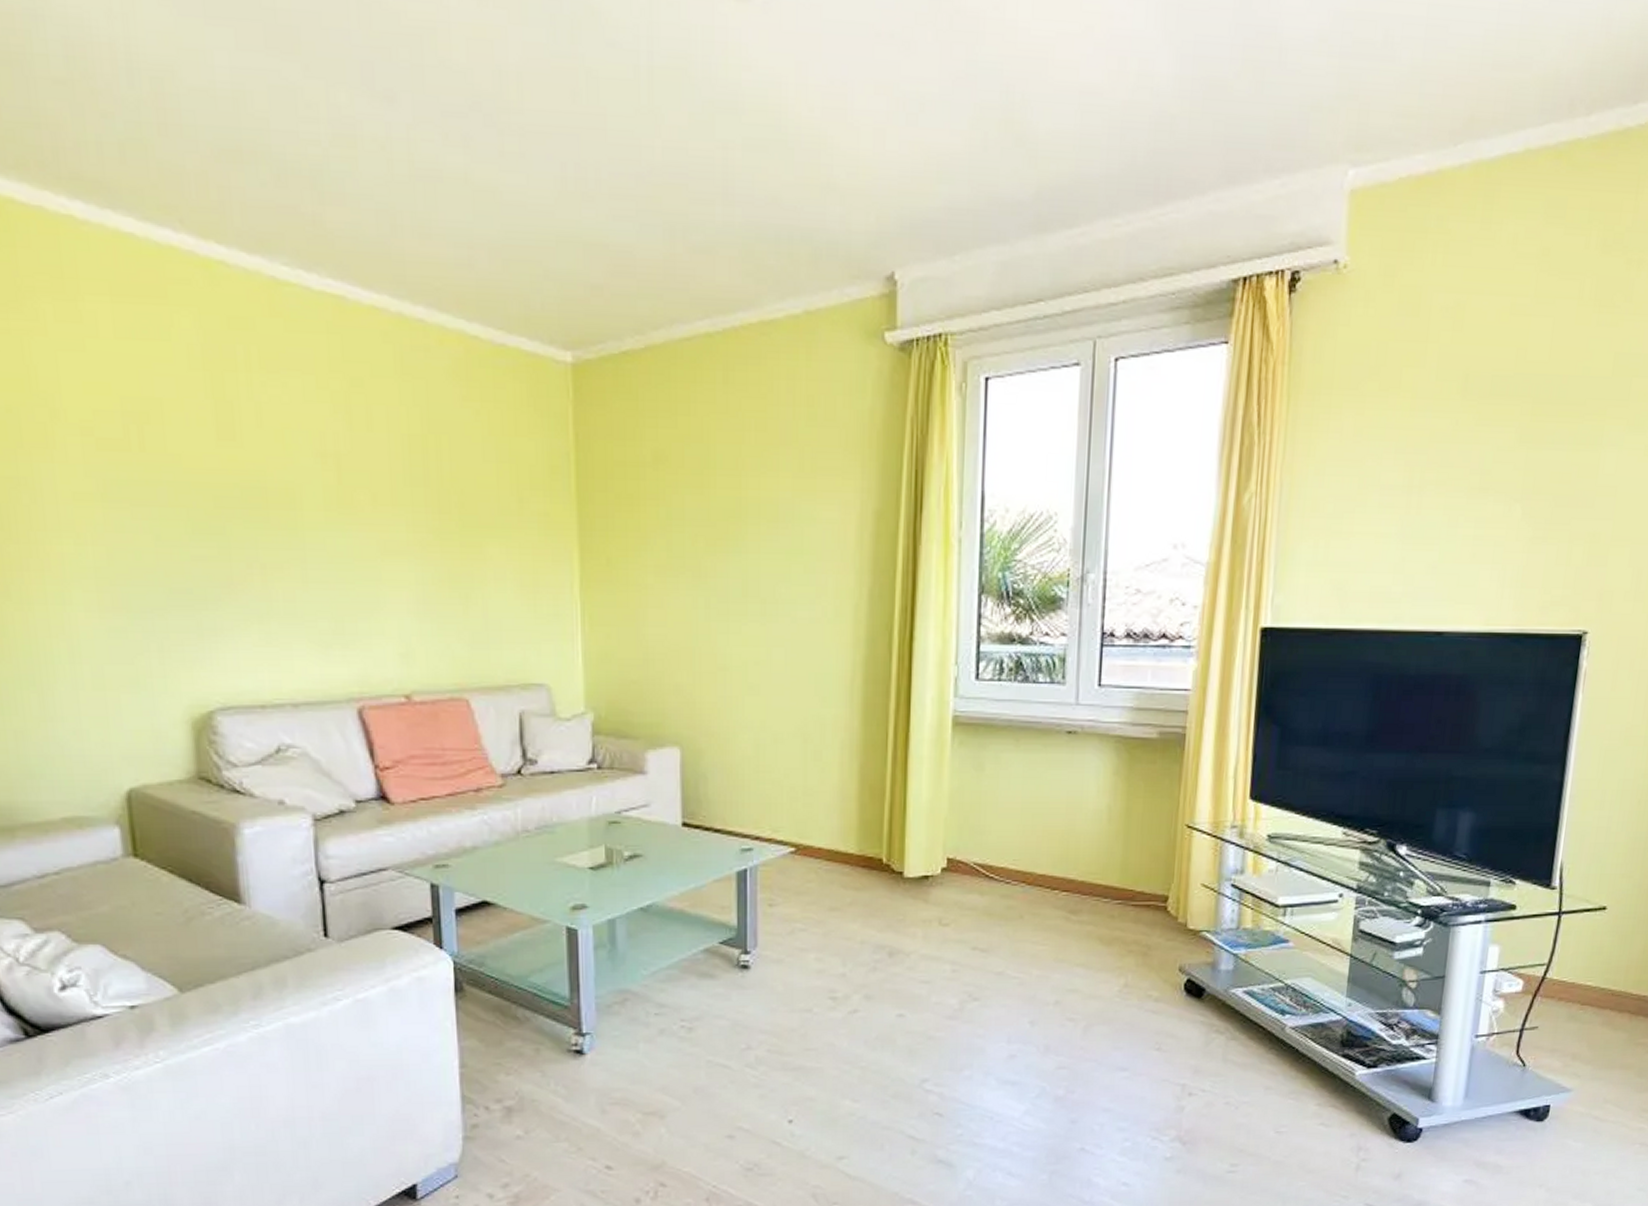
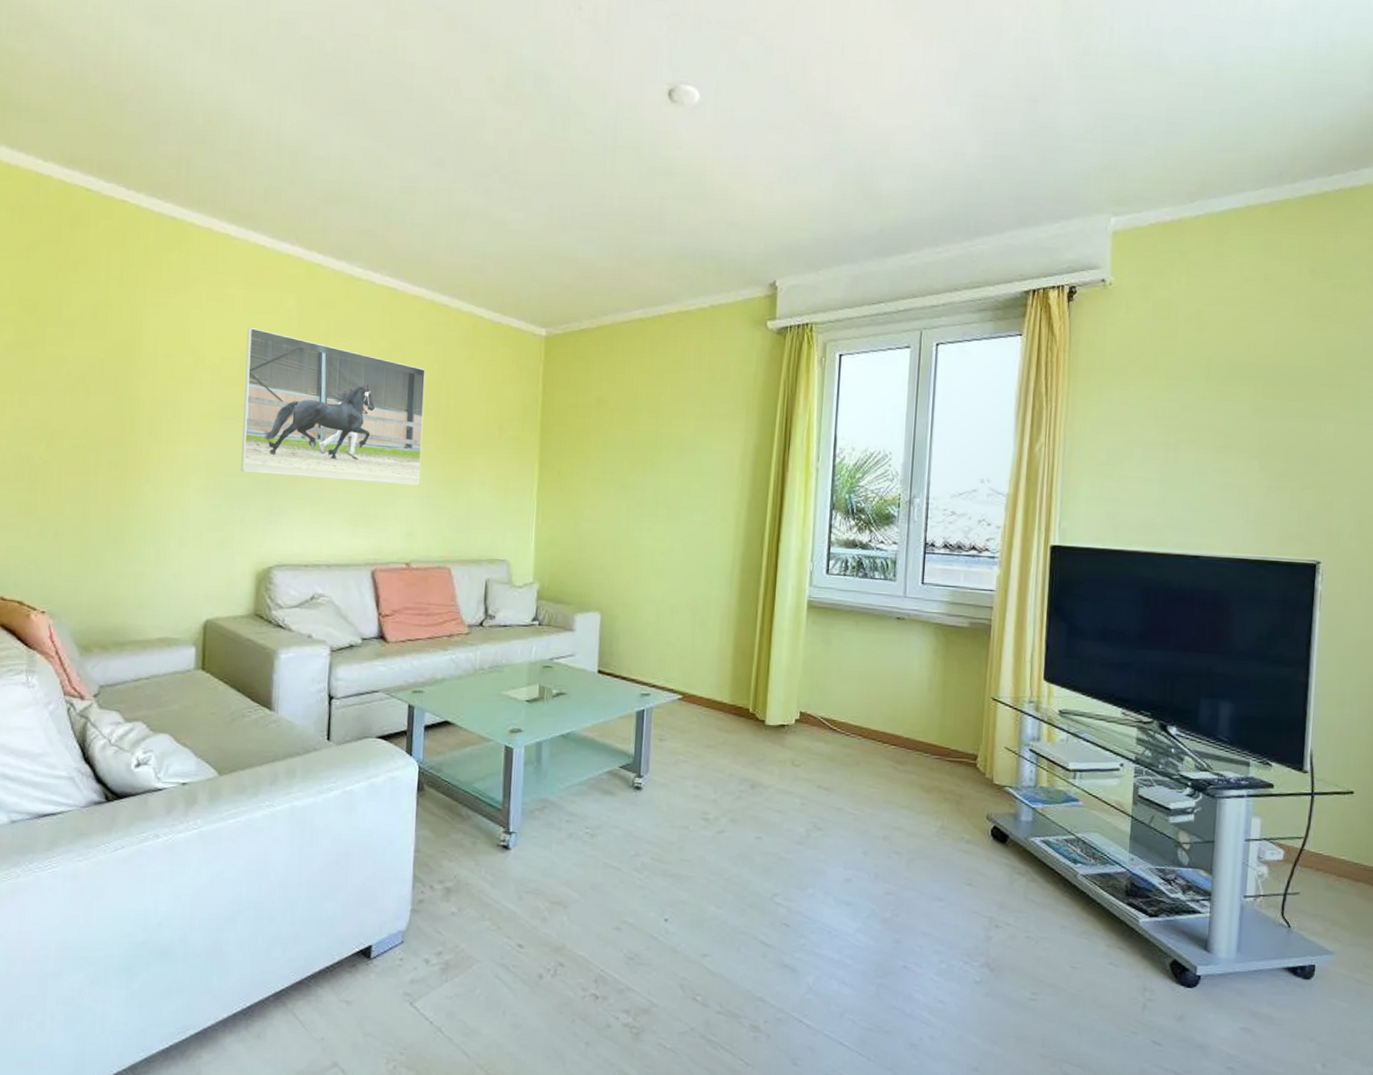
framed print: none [125,361,412,587] -> present [241,327,426,486]

